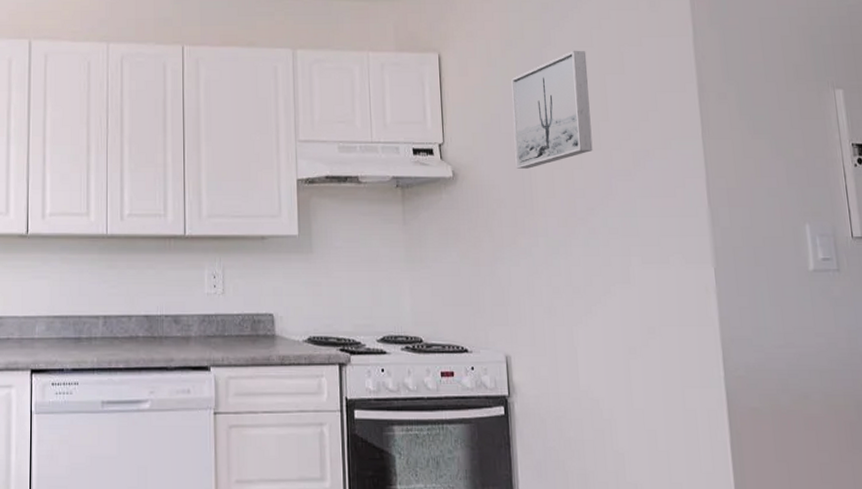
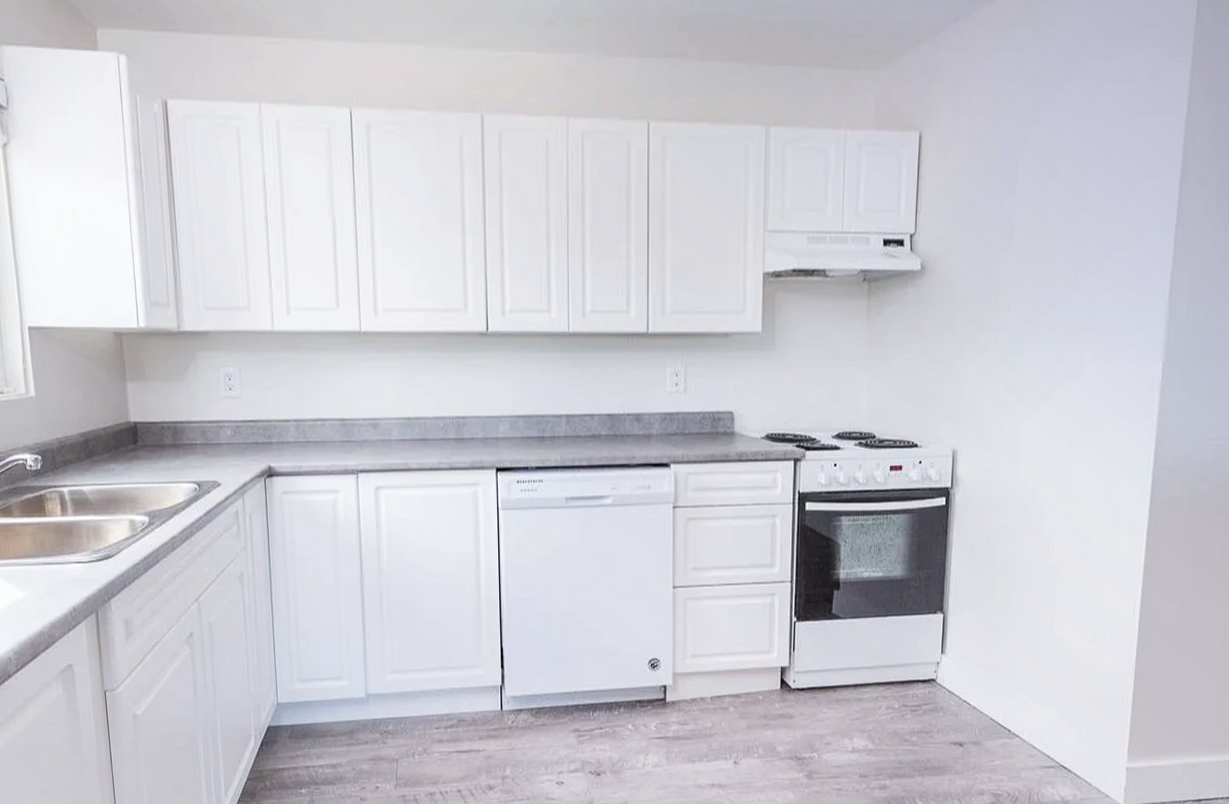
wall art: present [511,50,593,169] -> none [985,129,1074,261]

